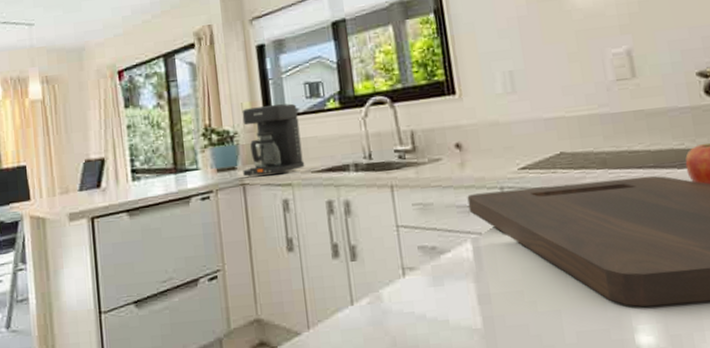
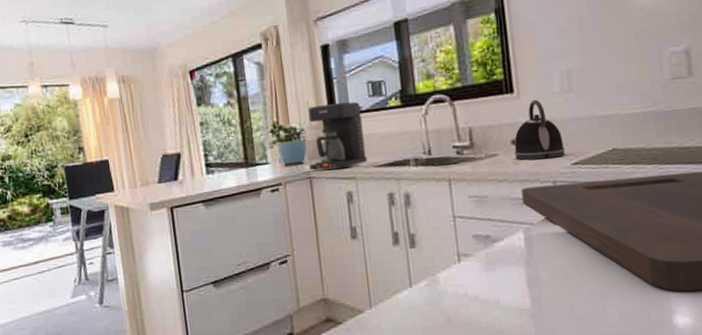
kettle: none [458,101,512,165] -> present [514,99,565,161]

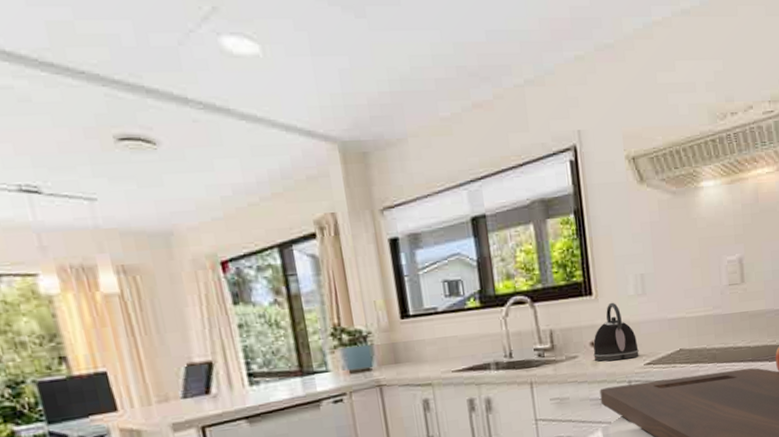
coffee maker: present [307,101,368,171] -> none [375,302,445,378]

